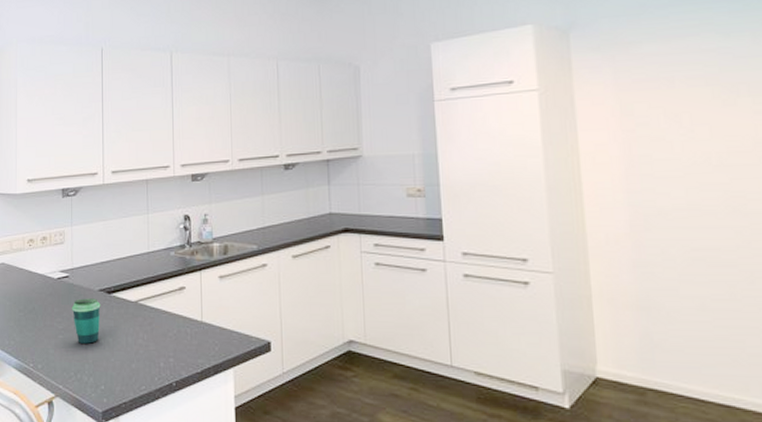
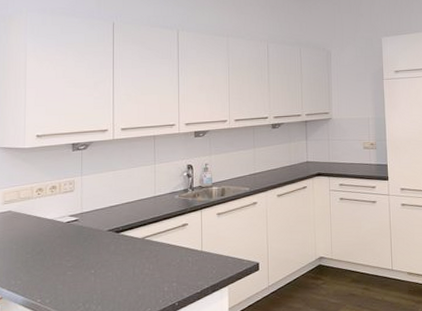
cup: present [71,298,101,344] -> none [80,238,109,278]

